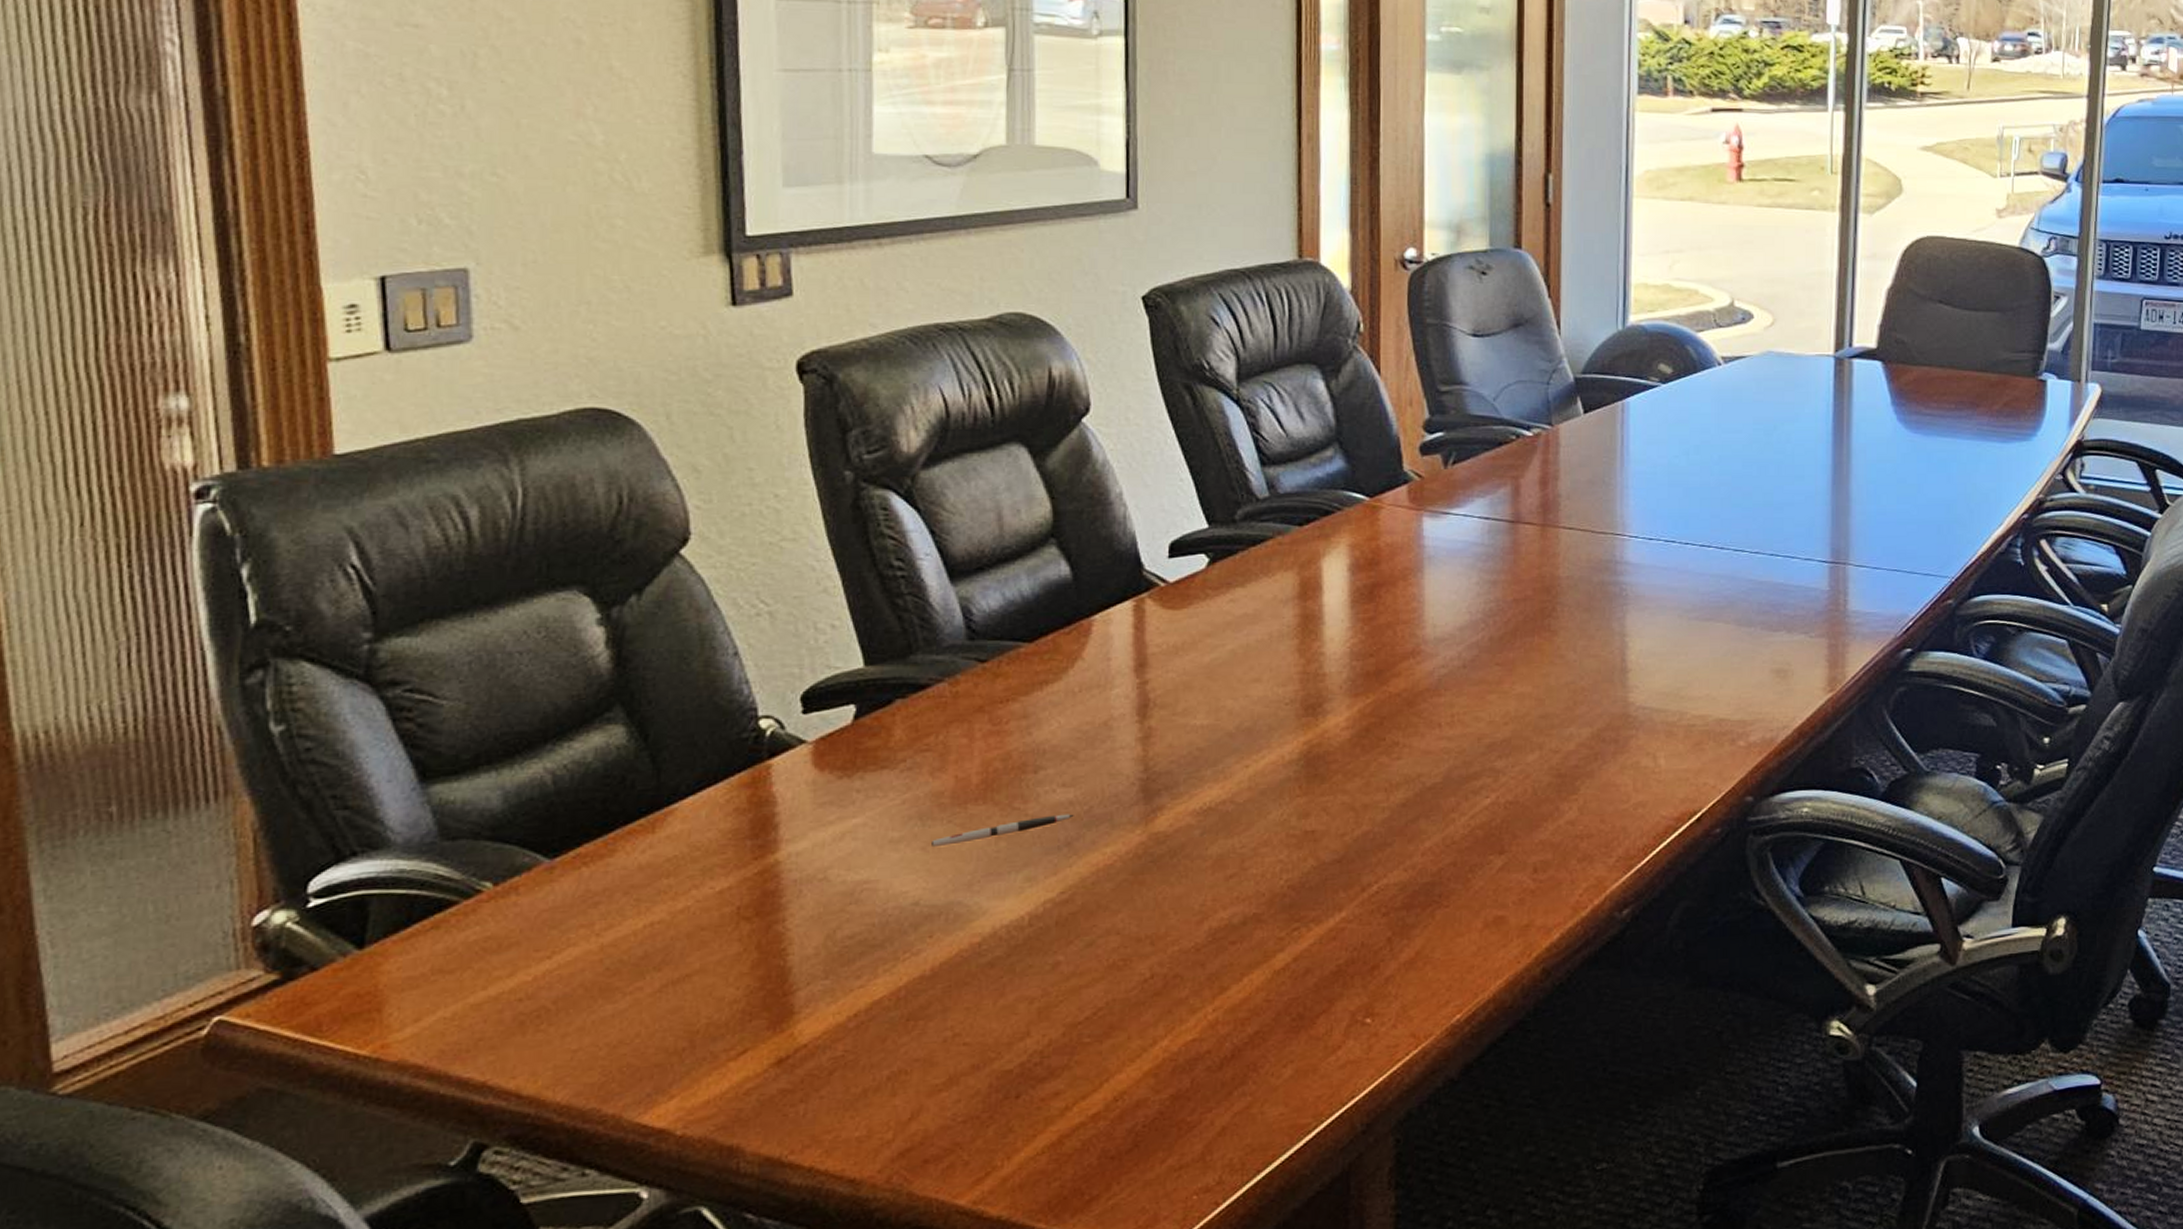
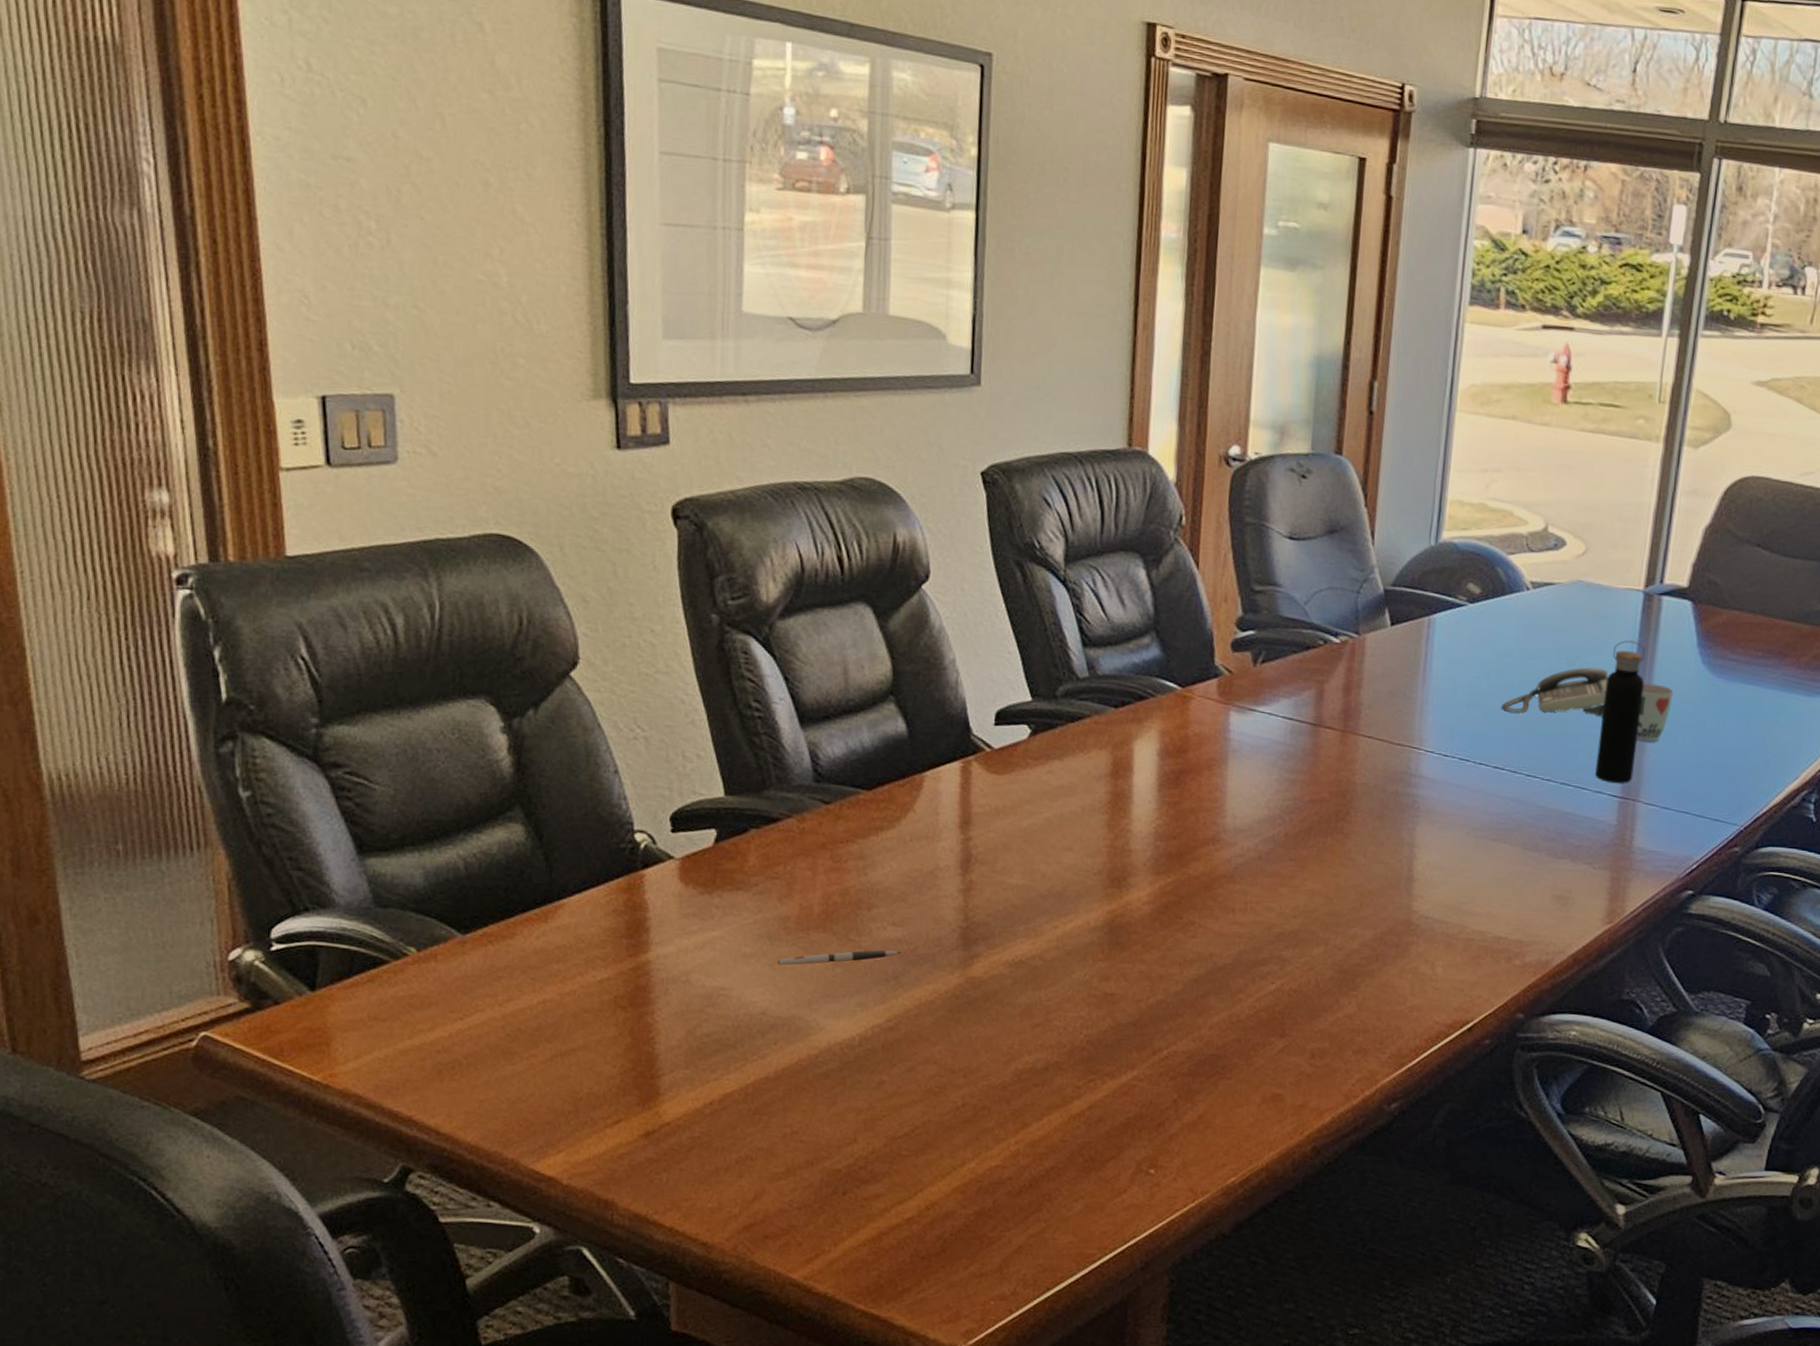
telephone: none [1704,436,1807,488] -> present [1502,667,1609,716]
water bottle: none [1803,406,1843,548] -> present [1595,640,1645,783]
cup: none [1841,446,1873,504] -> present [1636,683,1674,742]

